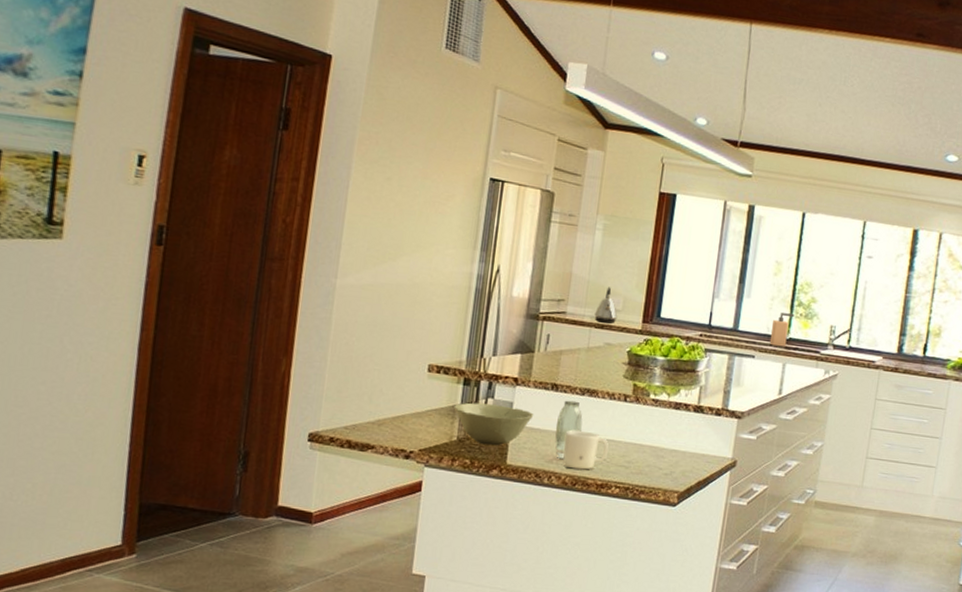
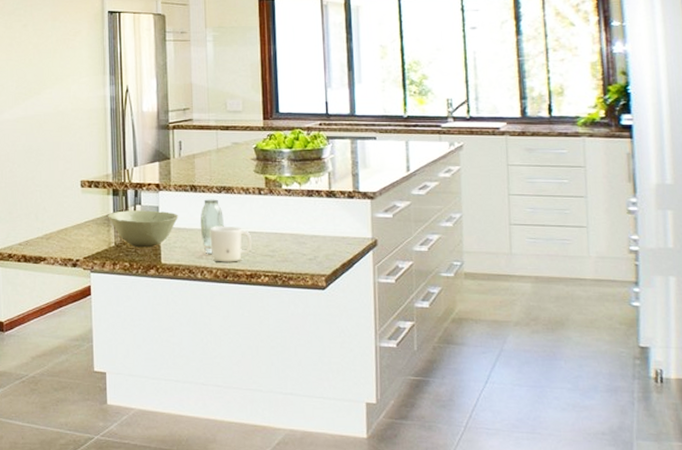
kettle: present [594,287,618,325] -> none [218,91,240,126]
soap dispenser: present [769,312,795,347] -> none [387,93,409,126]

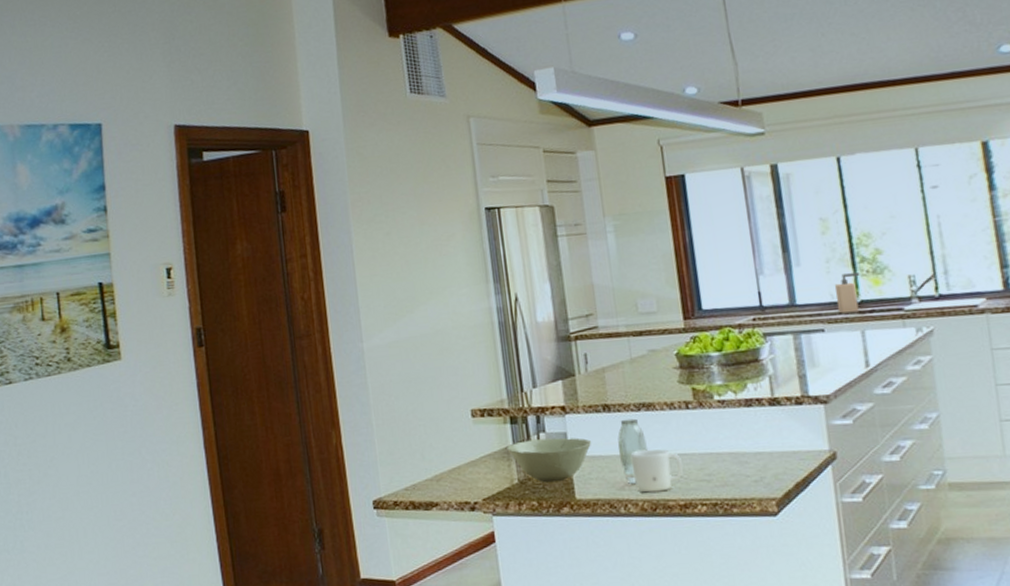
soap dispenser: none [387,93,409,126] -> present [835,272,860,314]

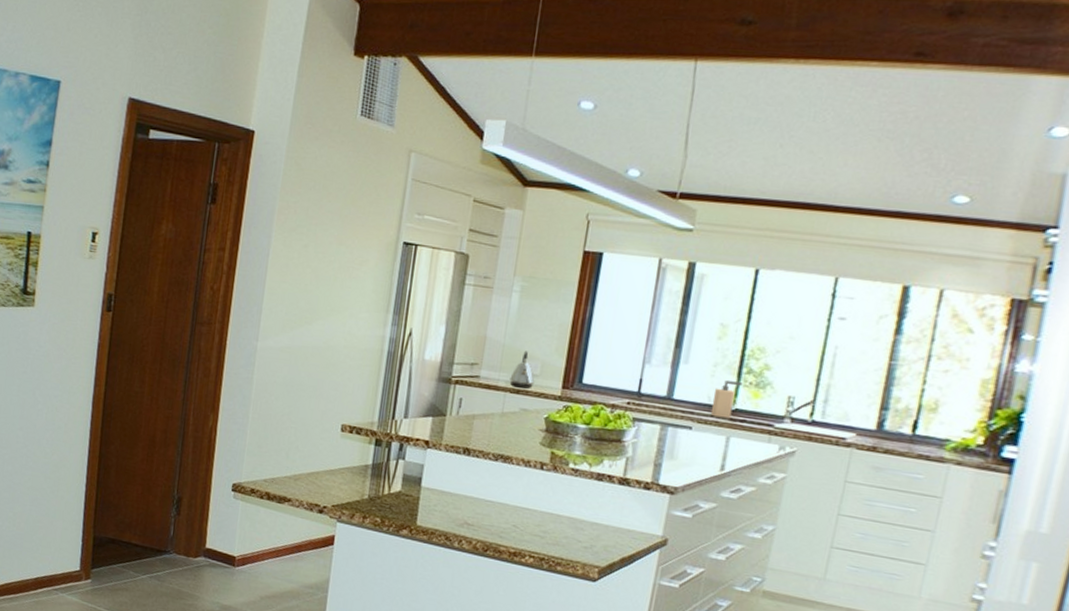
bowl: present [507,437,592,483] -> none [365,463,445,507]
vase: present [617,418,647,484] -> none [466,465,496,524]
kettle: none [628,289,655,331] -> present [509,351,535,390]
mug: present [630,449,684,493] -> none [474,496,524,537]

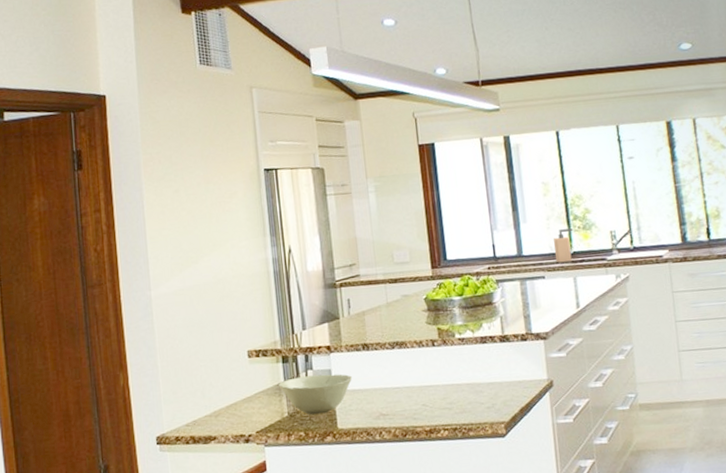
bowl: none [365,463,445,507] -> present [278,374,353,415]
kettle: present [509,351,535,390] -> none [385,242,408,279]

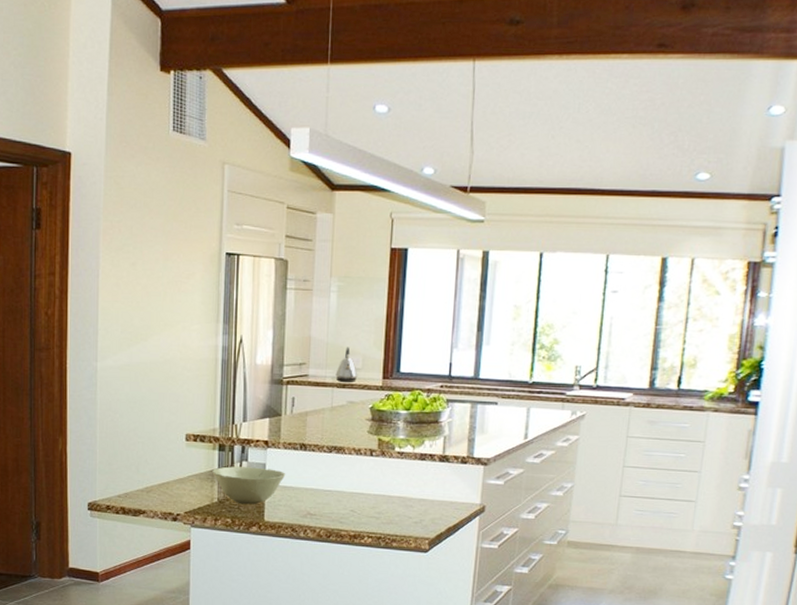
kettle: none [385,242,408,279] -> present [335,347,358,383]
soap dispenser: present [553,228,573,263] -> none [512,357,537,392]

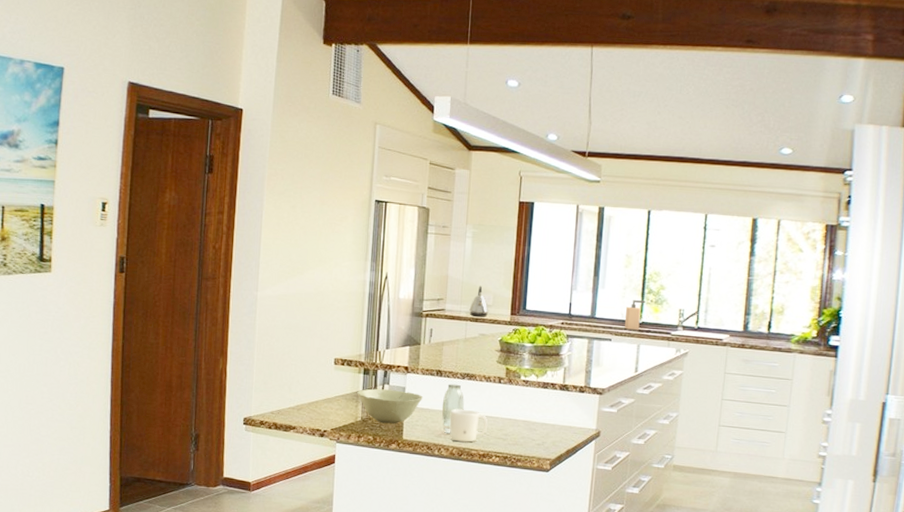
vase: none [307,458,332,513] -> present [441,384,464,434]
mug: none [316,487,359,523] -> present [449,409,488,443]
soap dispenser: none [512,357,537,392] -> present [624,300,646,330]

